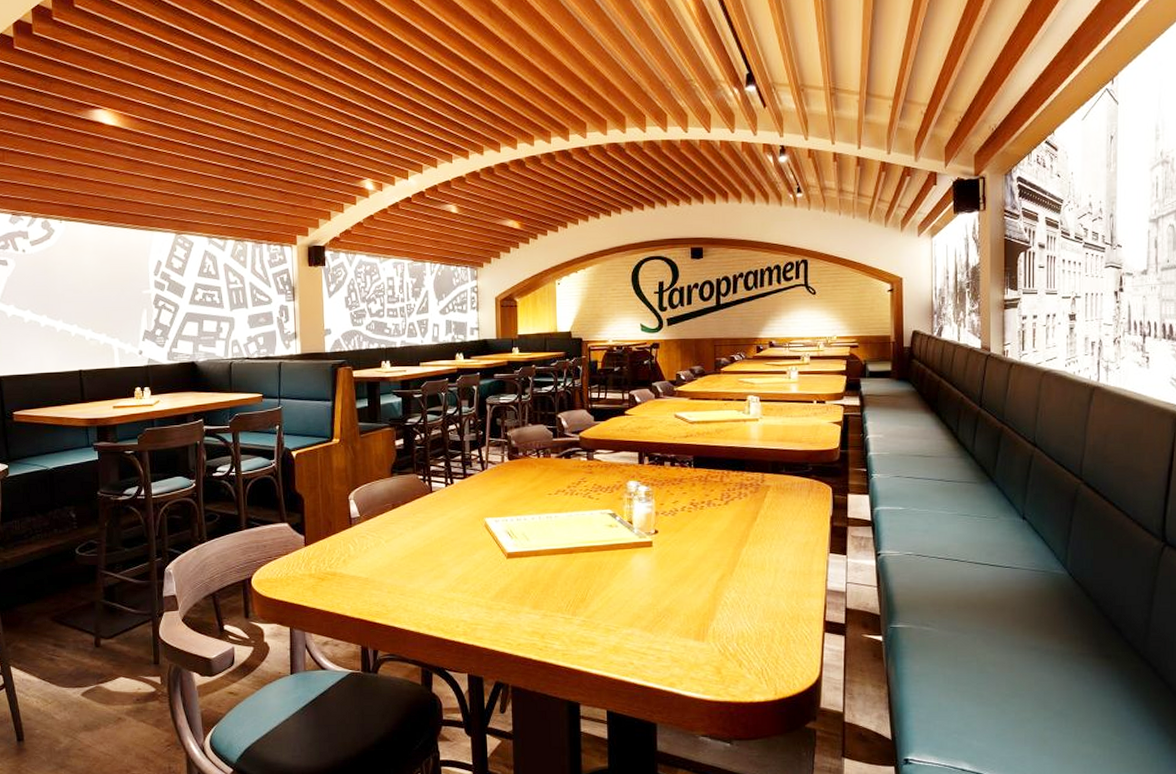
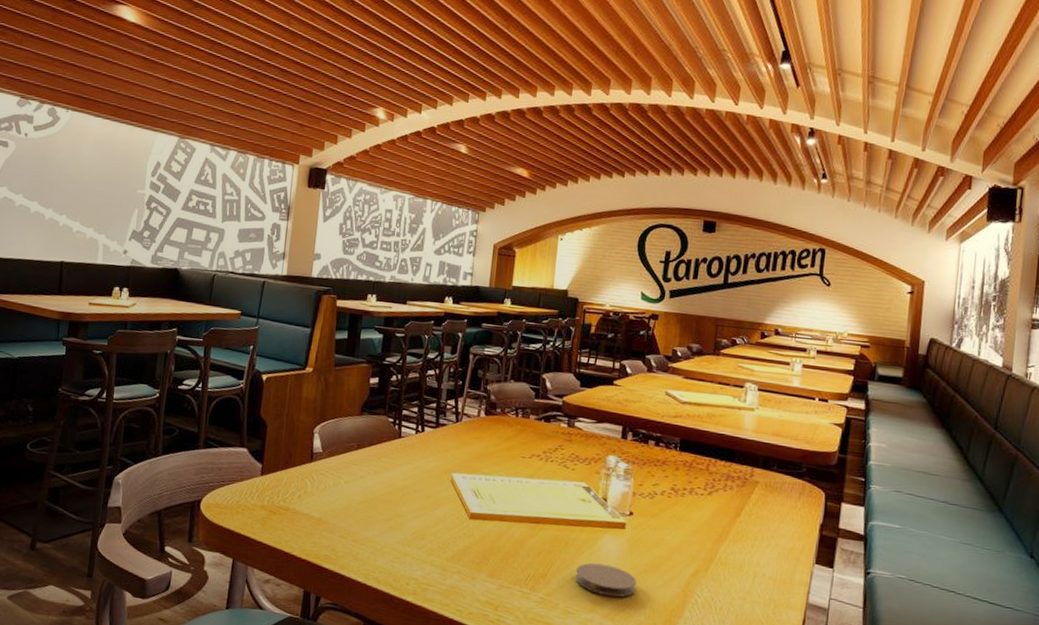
coaster: none [612,581,669,611] -> present [575,562,637,597]

